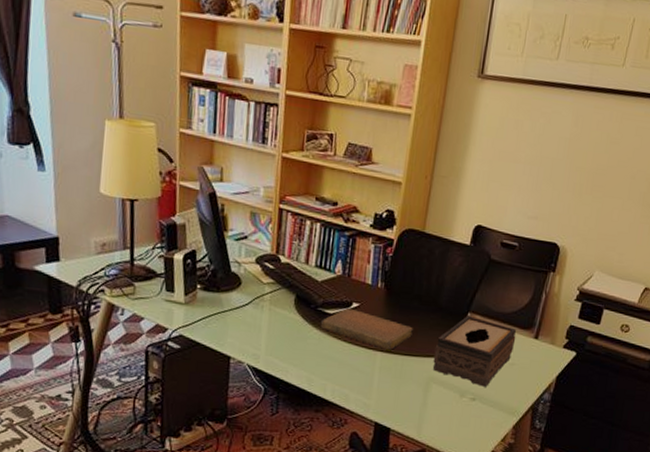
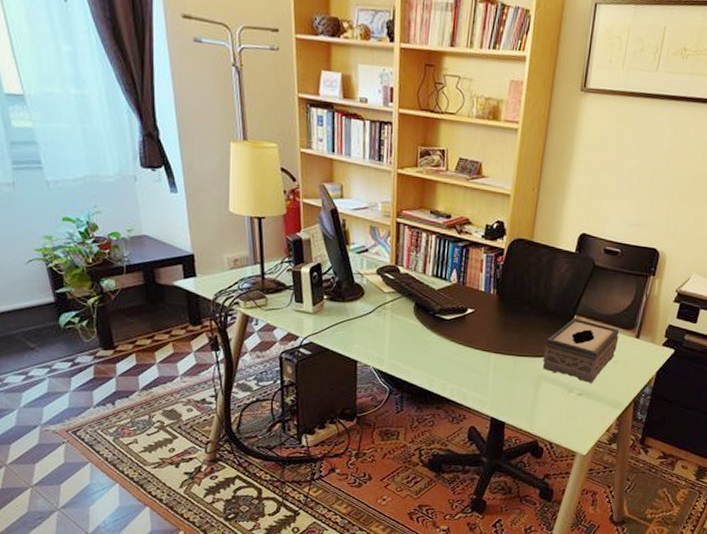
notebook: present [320,308,413,350] -> none [438,314,524,351]

